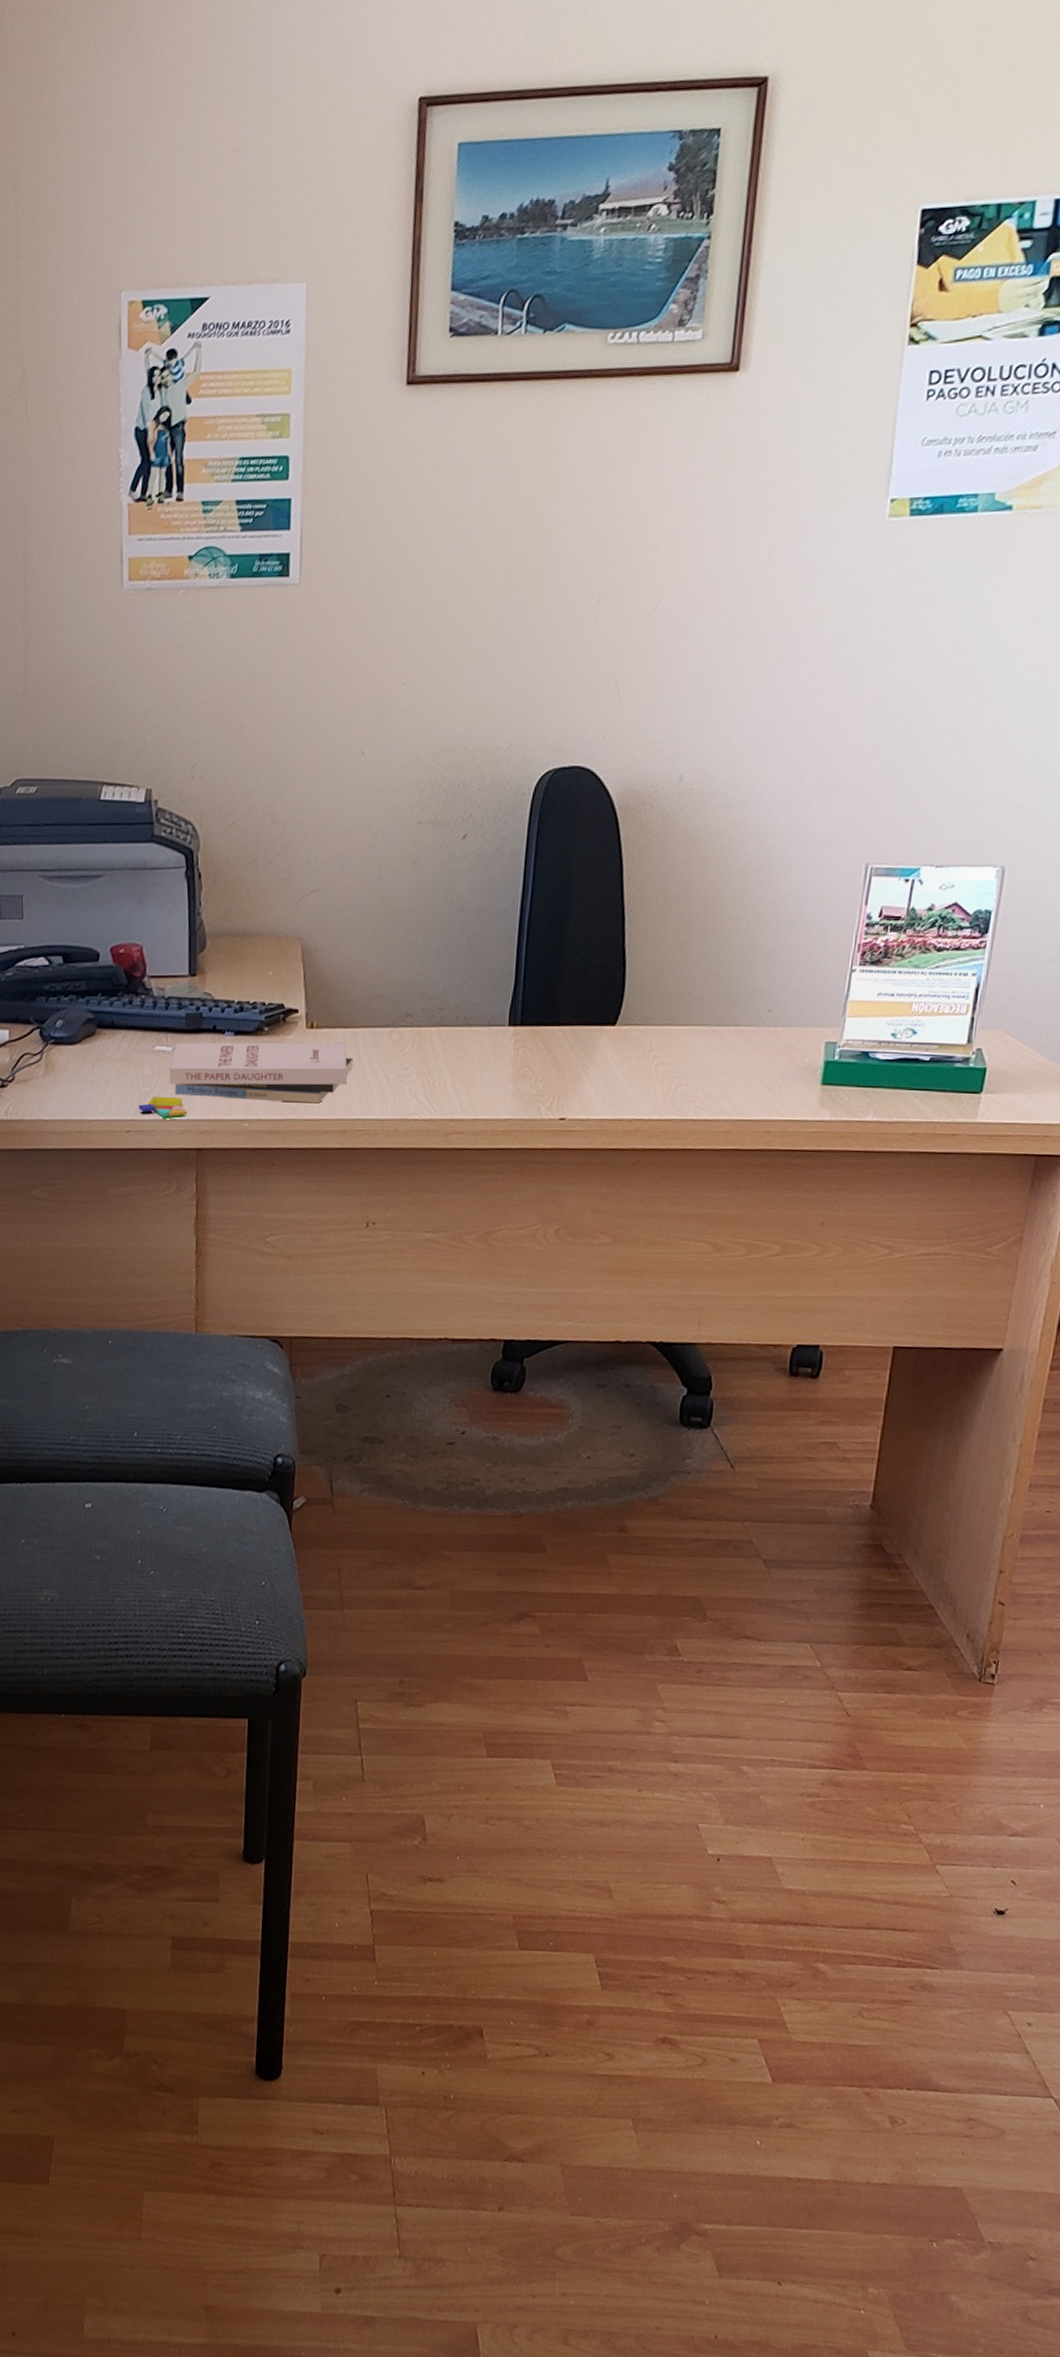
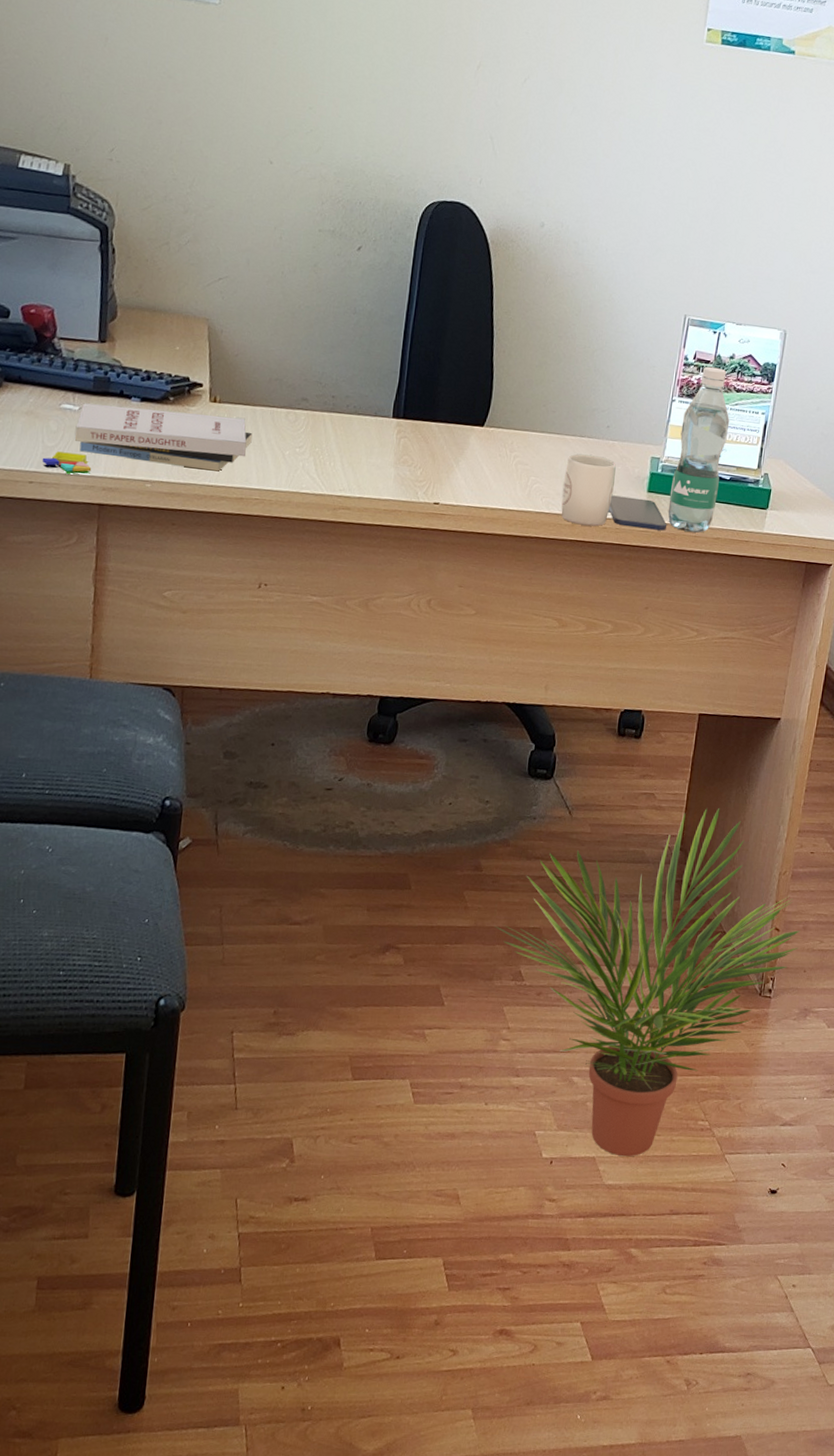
potted plant: none [645,1459,1033,1860] -> present [495,808,800,1157]
mug: none [712,1046,781,1131] -> present [561,454,616,527]
smartphone: none [772,1092,847,1130] -> present [609,495,667,531]
bottle: none [848,924,929,1129] -> present [668,366,730,533]

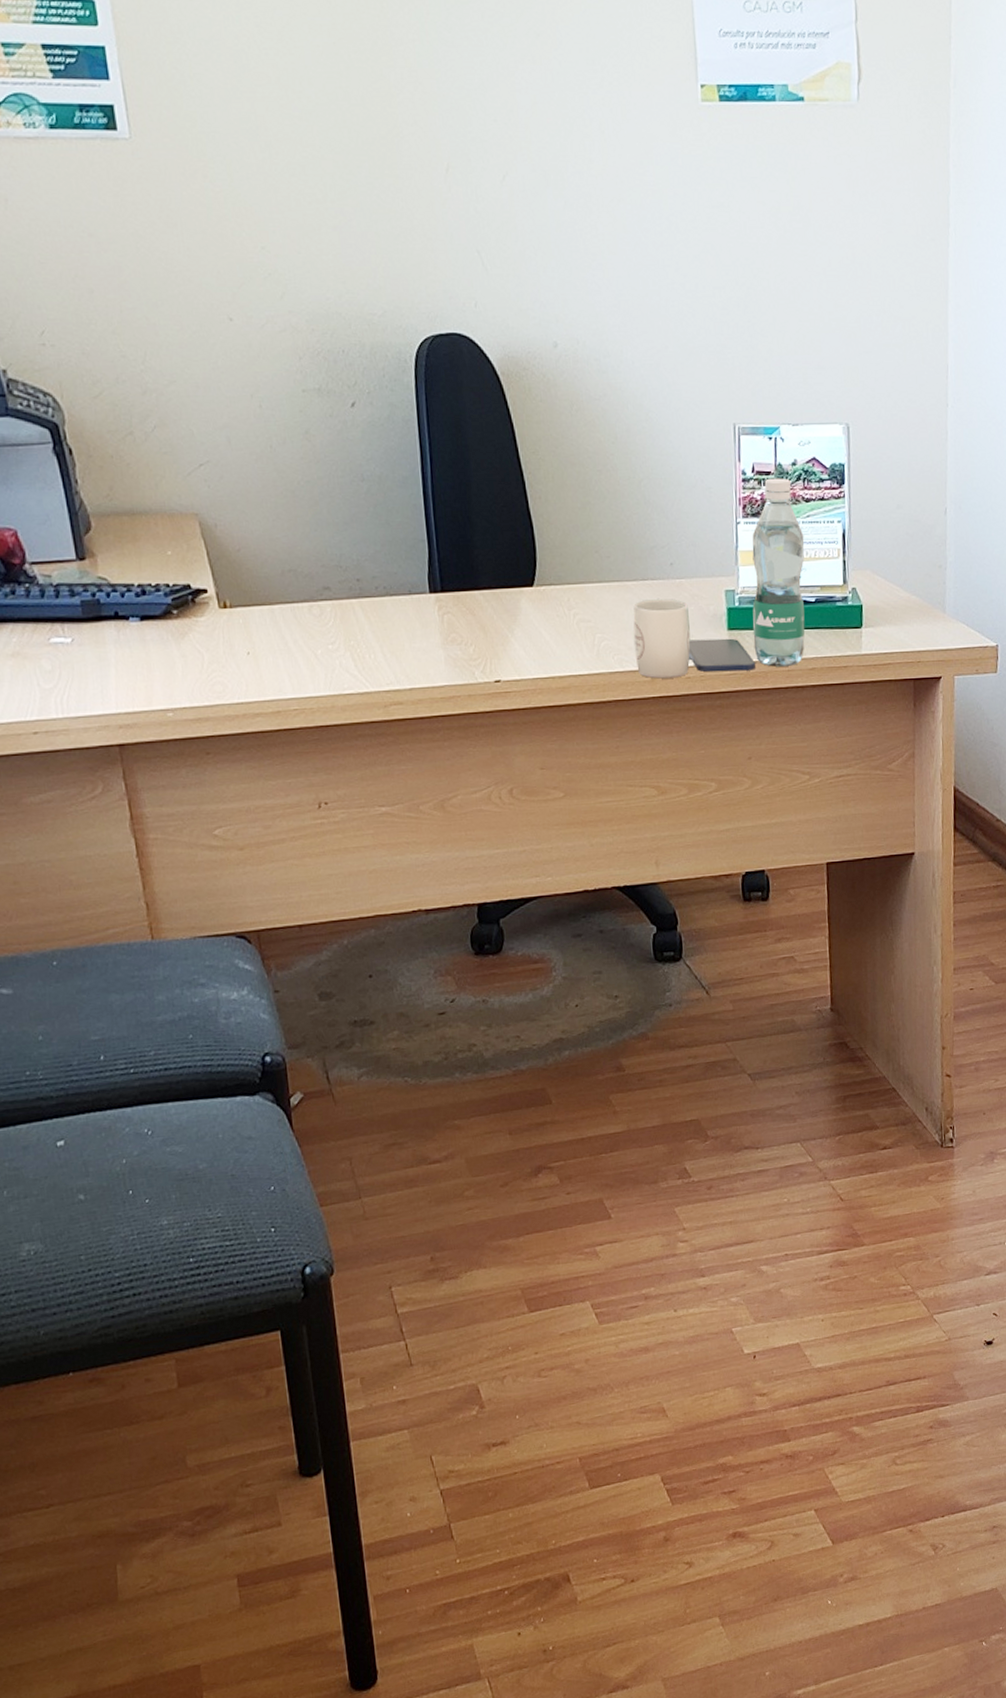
sticky notes: present [42,451,92,475] -> none [42,691,102,717]
books: present [74,403,253,472] -> none [72,621,277,689]
potted plant: present [495,808,800,1157] -> none [650,960,974,1337]

